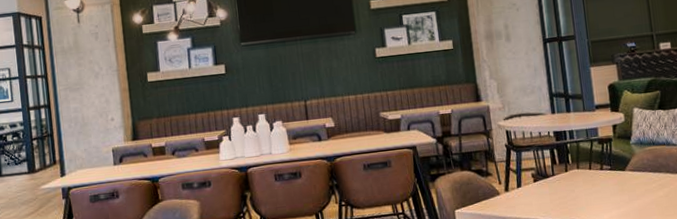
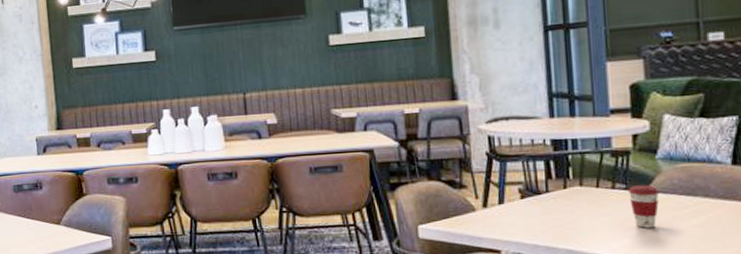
coffee cup: none [612,165,635,201] -> present [627,185,660,228]

